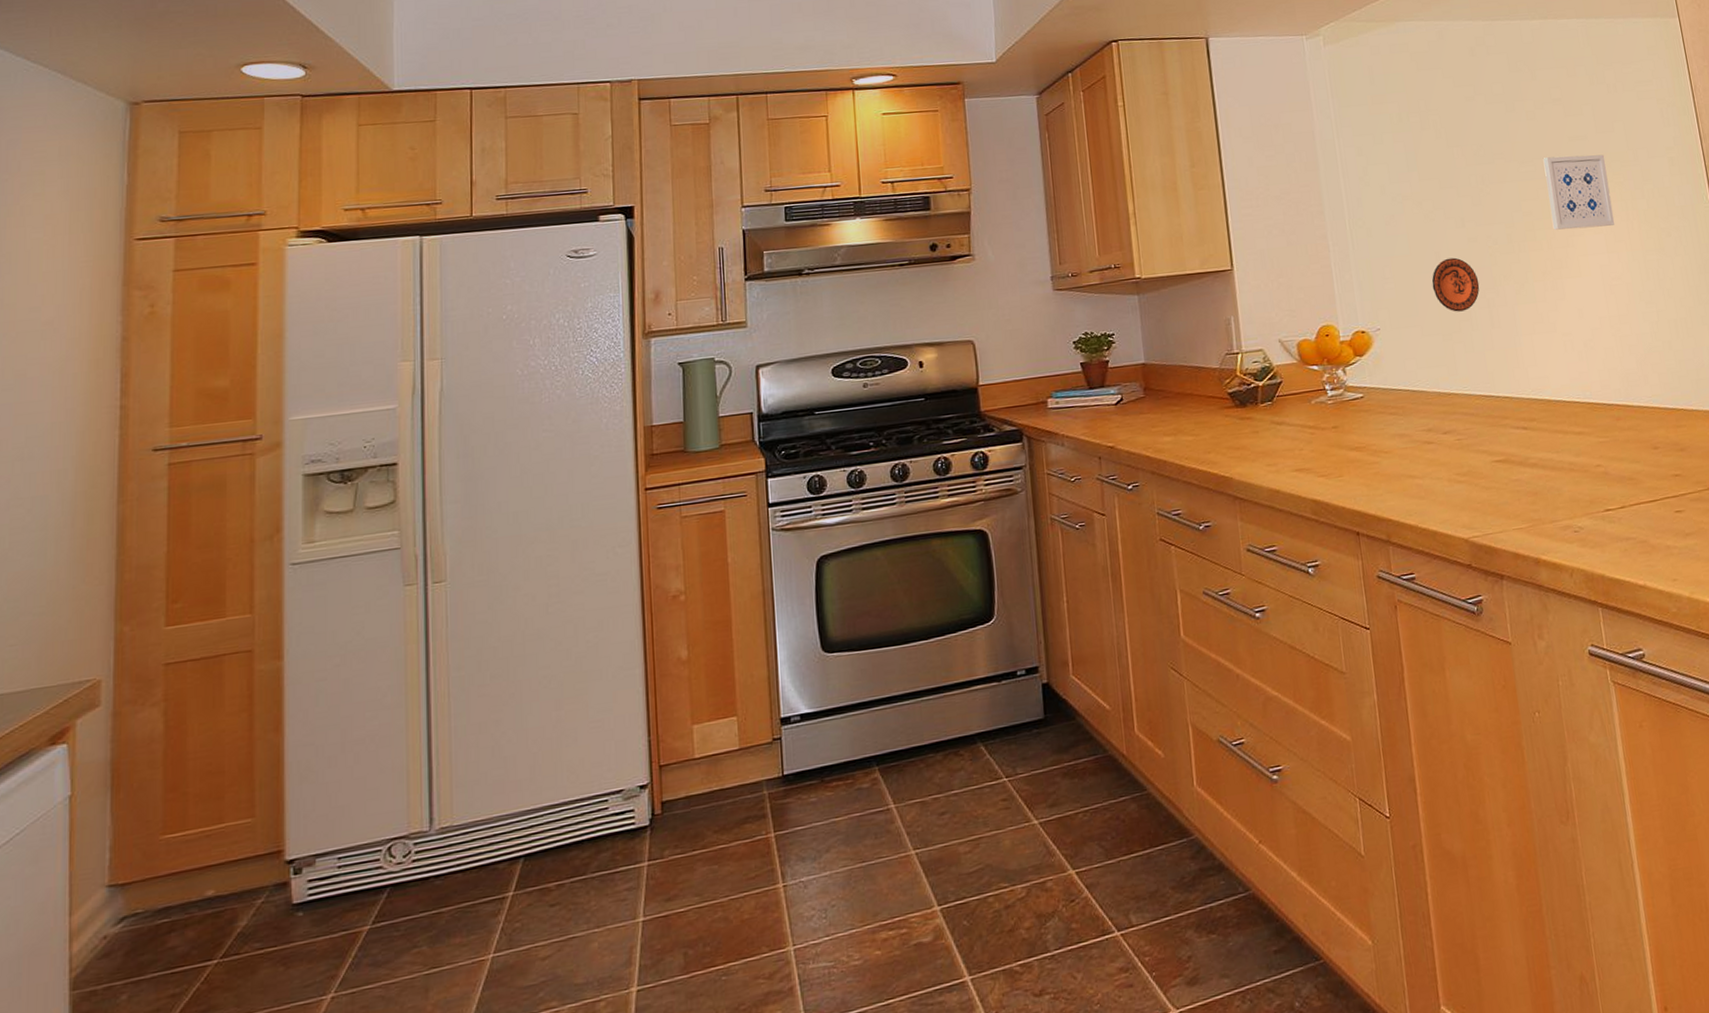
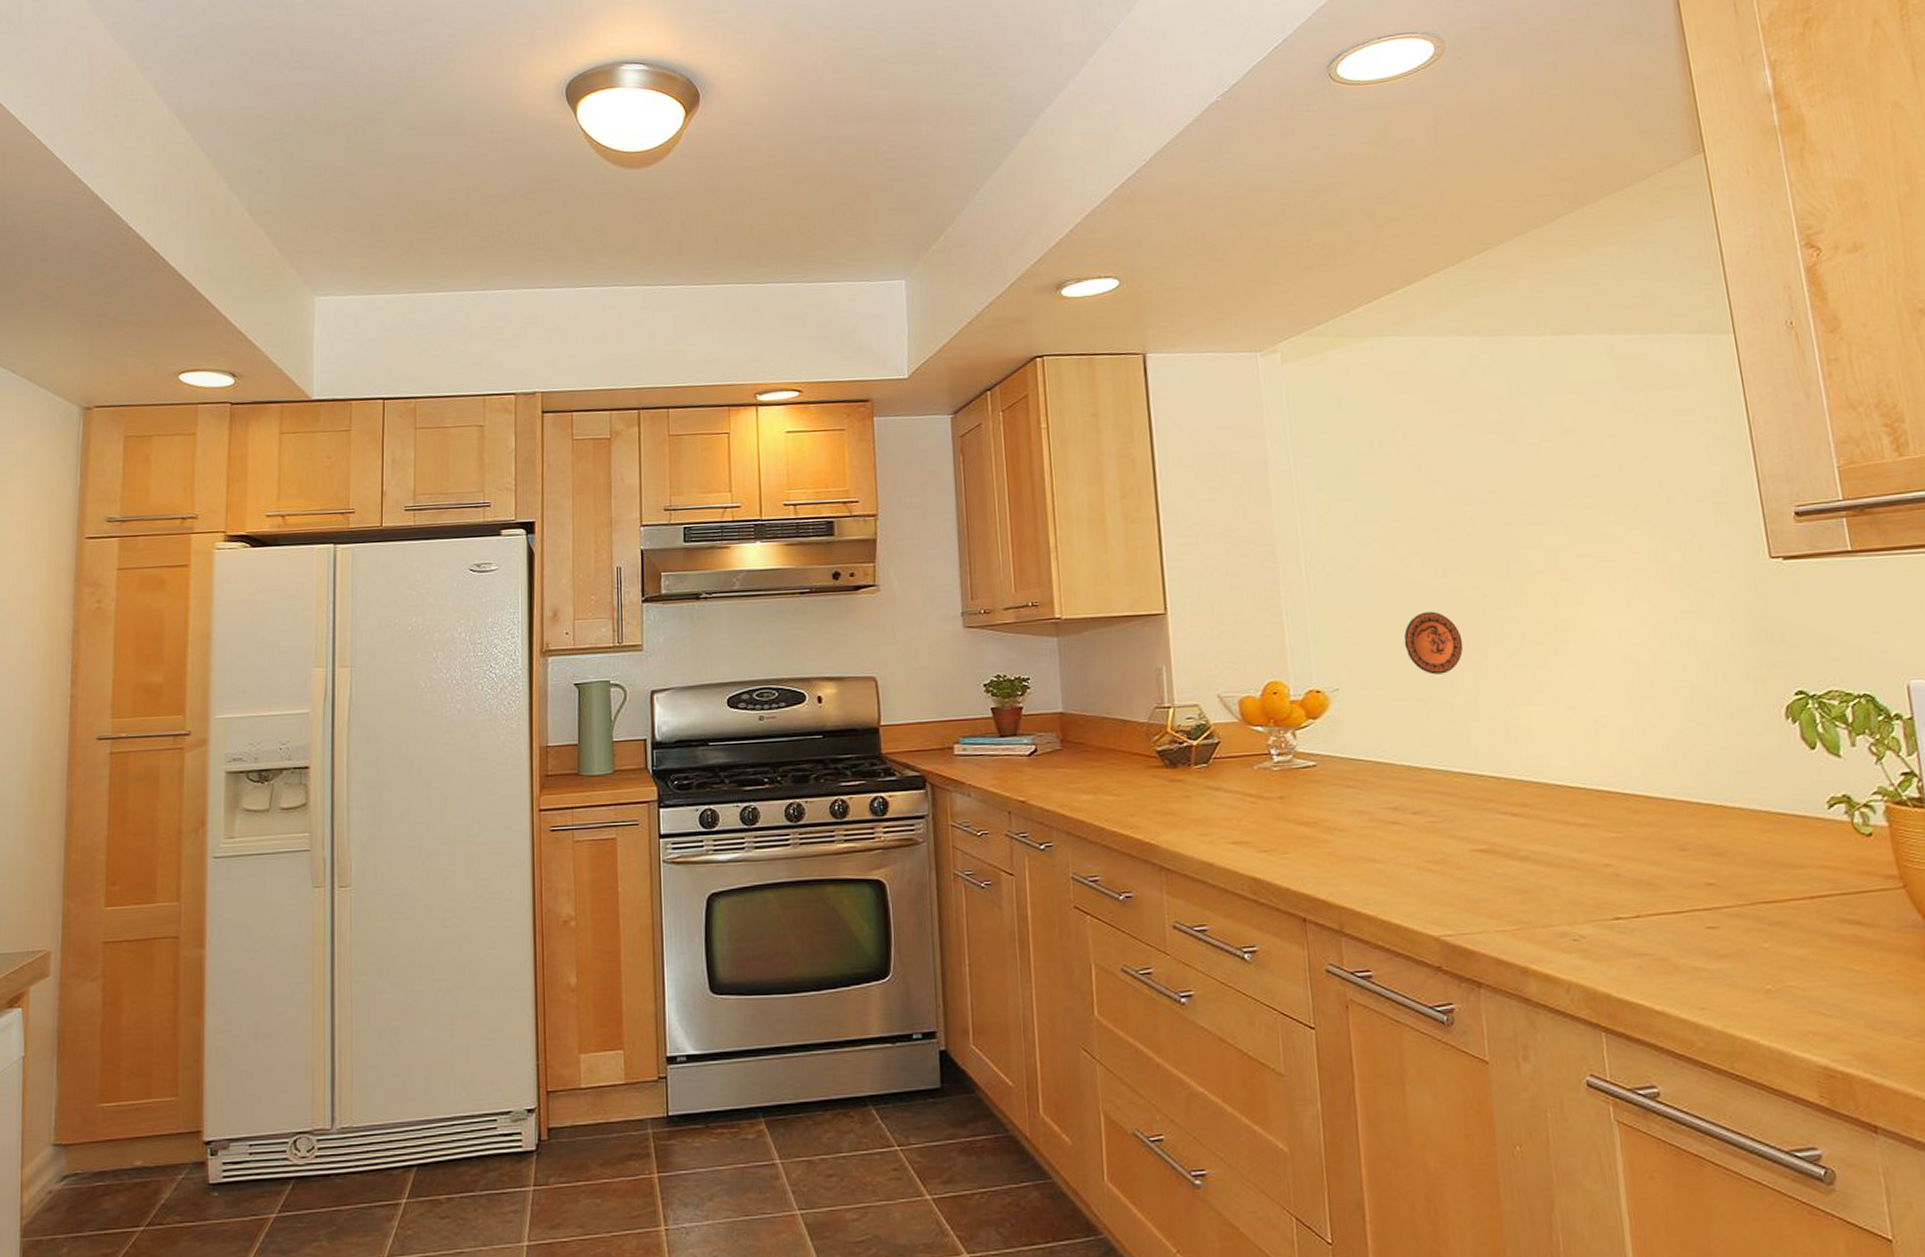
wall art: present [1543,154,1615,230] -> none [1549,496,1640,584]

